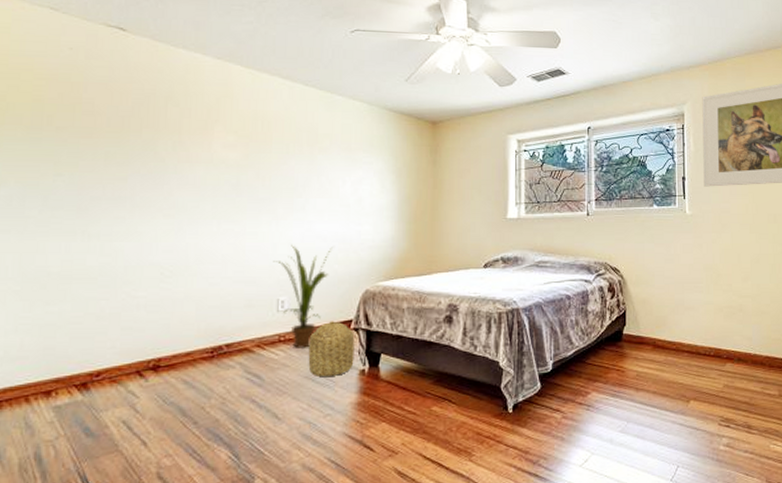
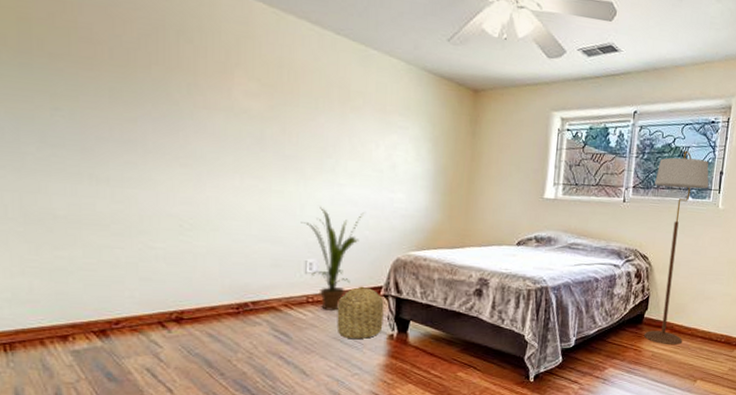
floor lamp: none [617,159,673,363] -> present [644,150,709,346]

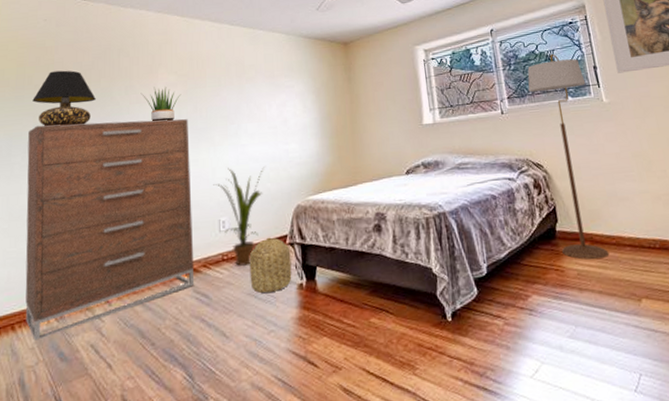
dresser: none [44,109,274,358] -> present [25,118,195,340]
table lamp: none [47,38,144,122] -> present [32,70,96,127]
potted plant: none [209,92,265,139] -> present [140,87,181,122]

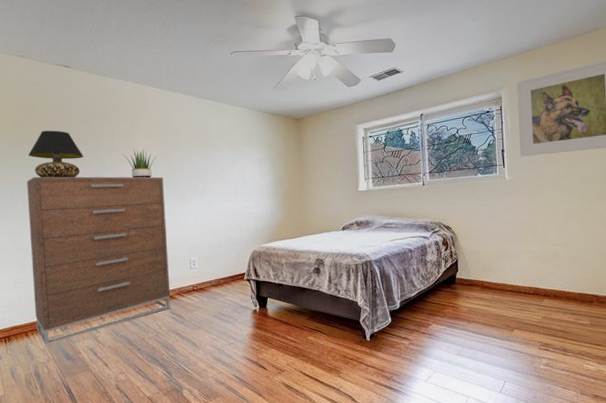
house plant: present [213,167,264,267] -> none [185,218,227,296]
basket: present [249,237,292,294] -> none [214,274,248,316]
floor lamp: present [527,53,610,260] -> none [446,137,494,301]

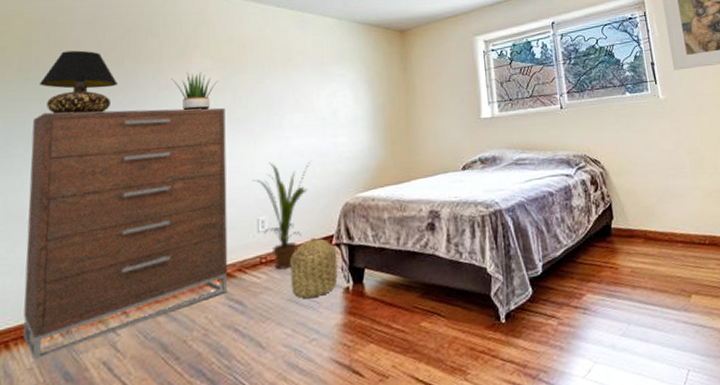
house plant: none [185,218,227,296] -> present [252,161,310,271]
basket: none [214,274,248,316] -> present [290,237,338,299]

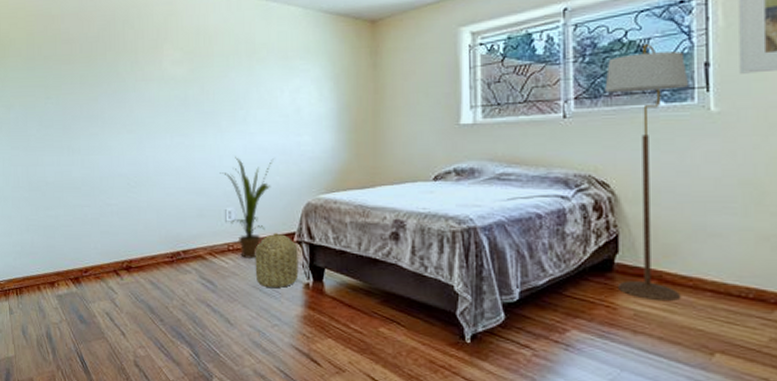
dresser: present [23,107,228,360] -> none [41,98,201,302]
table lamp: present [40,50,117,114] -> none [43,41,102,101]
potted plant: present [171,72,219,111] -> none [146,64,188,102]
floor lamp: none [587,49,662,257] -> present [605,43,689,302]

